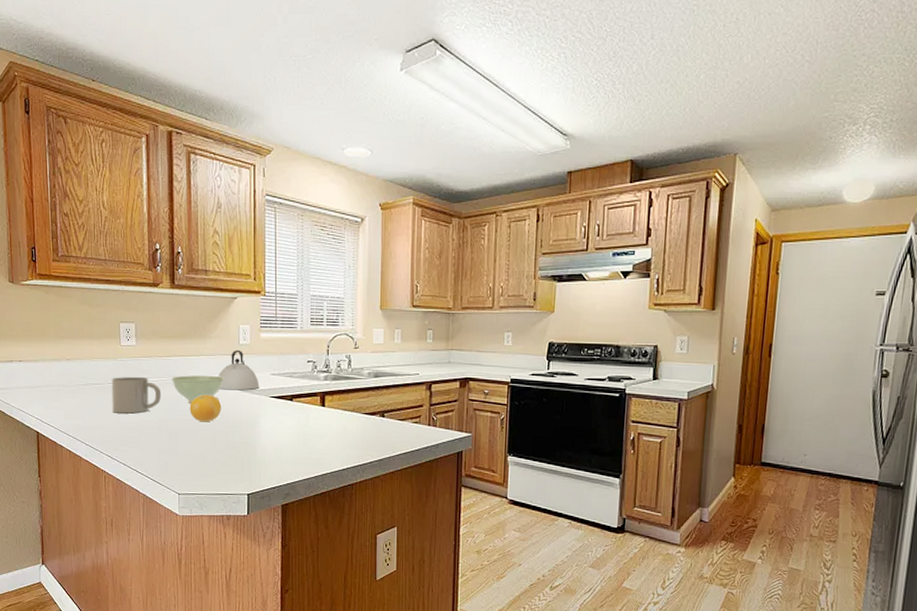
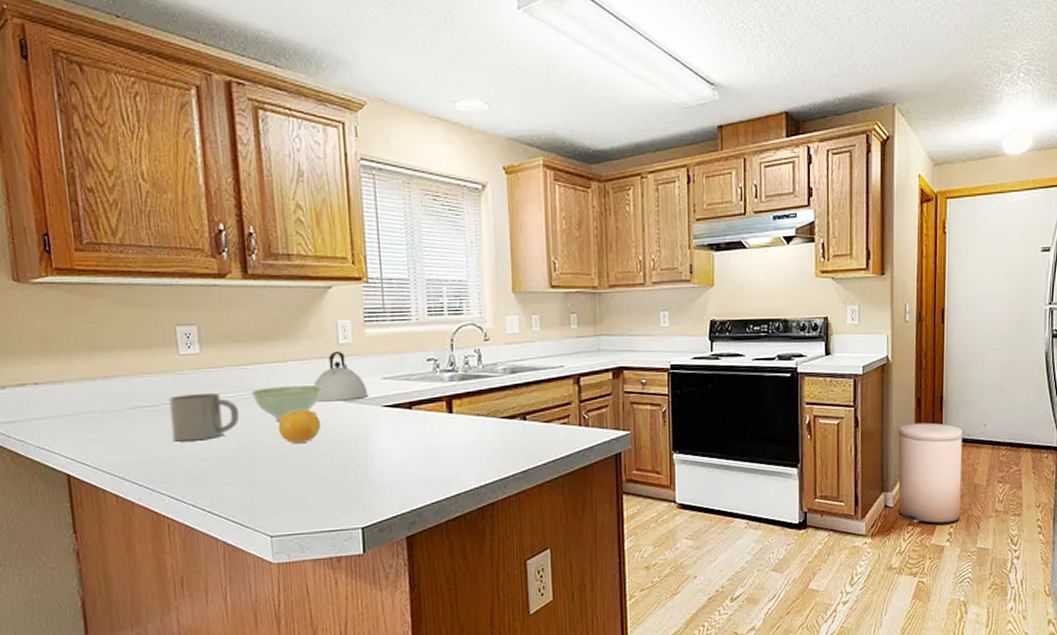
pedal bin: none [712,447,782,544] -> present [898,422,962,526]

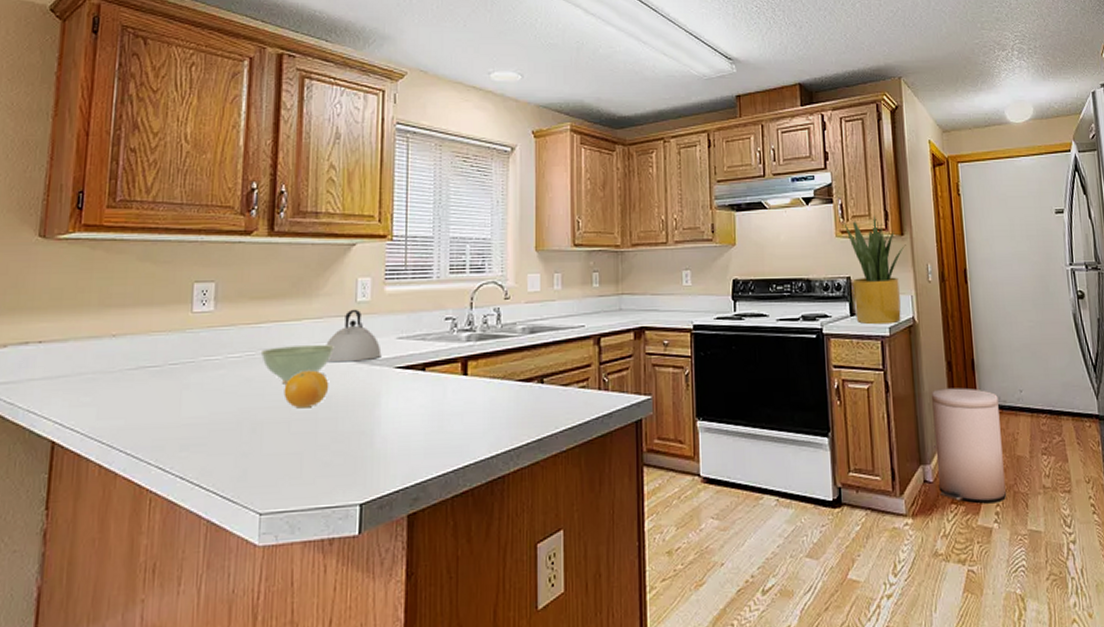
mug: present [168,392,240,442] -> none [171,352,246,405]
planter: none [824,254,885,364] -> present [843,215,905,325]

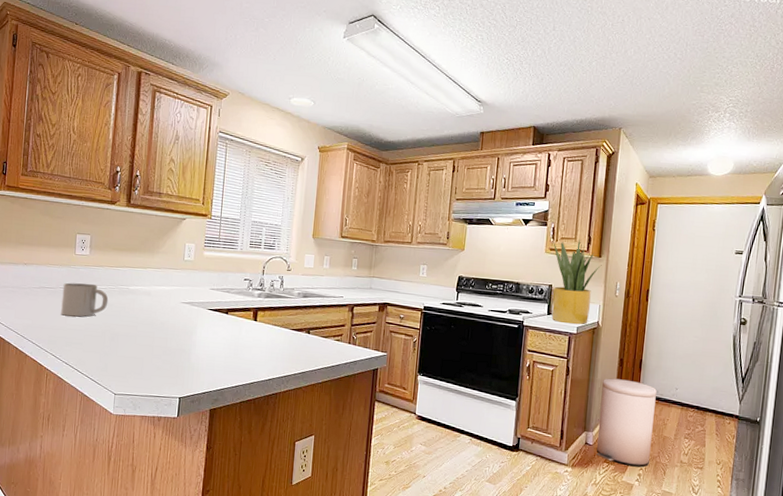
mug: none [171,352,246,405] -> present [61,282,109,317]
bowl: present [260,345,334,384] -> none [118,285,167,311]
fruit: present [284,370,329,409] -> none [133,303,163,329]
kettle: present [326,309,382,363] -> none [162,265,199,302]

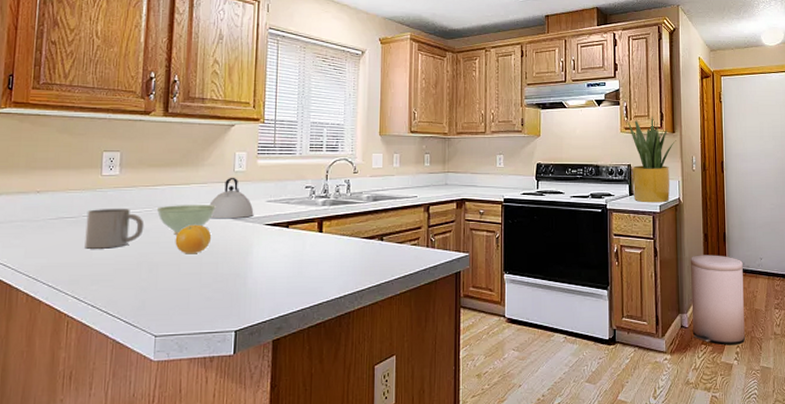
bowl: none [118,285,167,311] -> present [156,205,216,235]
fruit: none [133,303,163,329] -> present [175,224,212,254]
kettle: none [162,265,199,302] -> present [209,177,254,219]

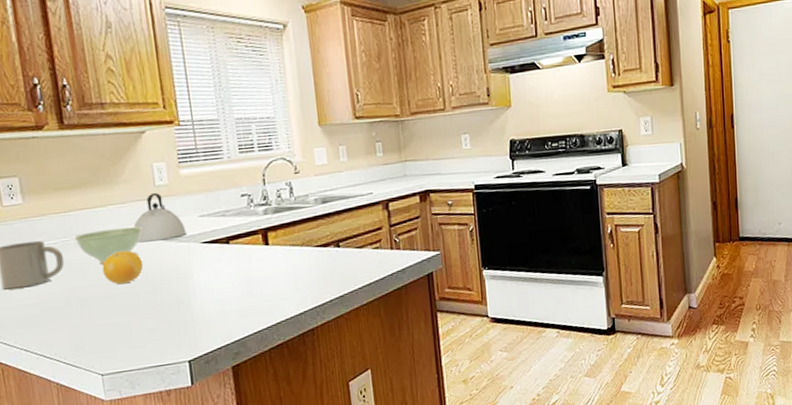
planter: present [627,116,675,203] -> none [615,68,675,173]
pedal bin: present [691,255,746,345] -> none [697,224,763,323]

